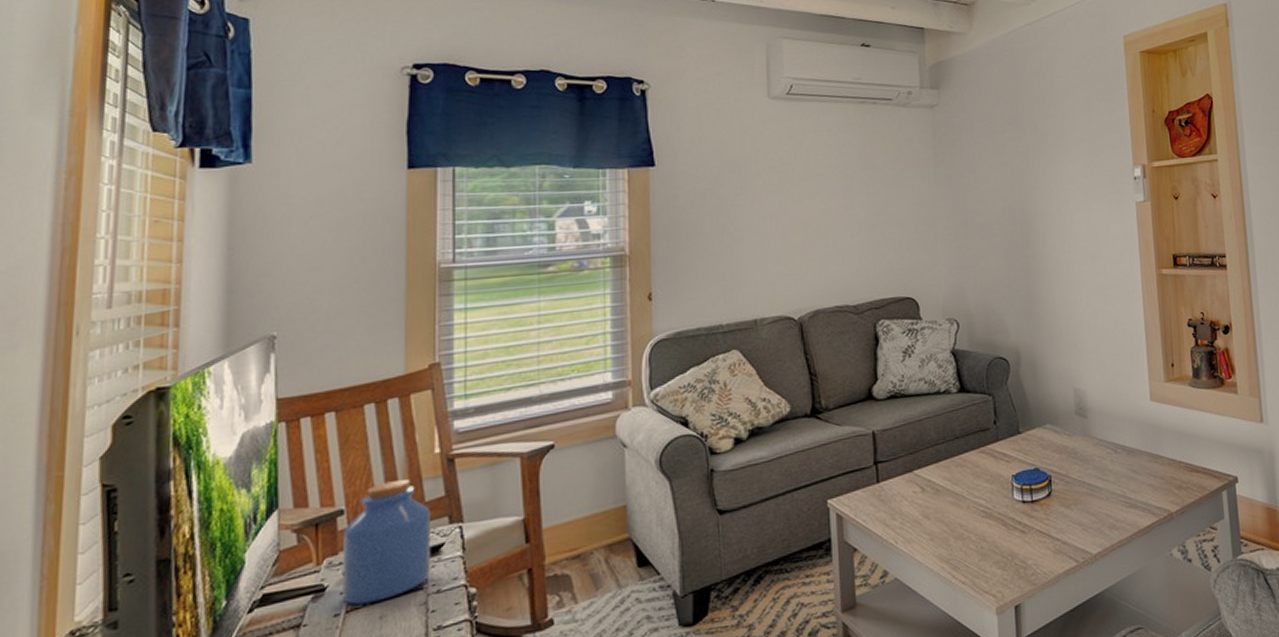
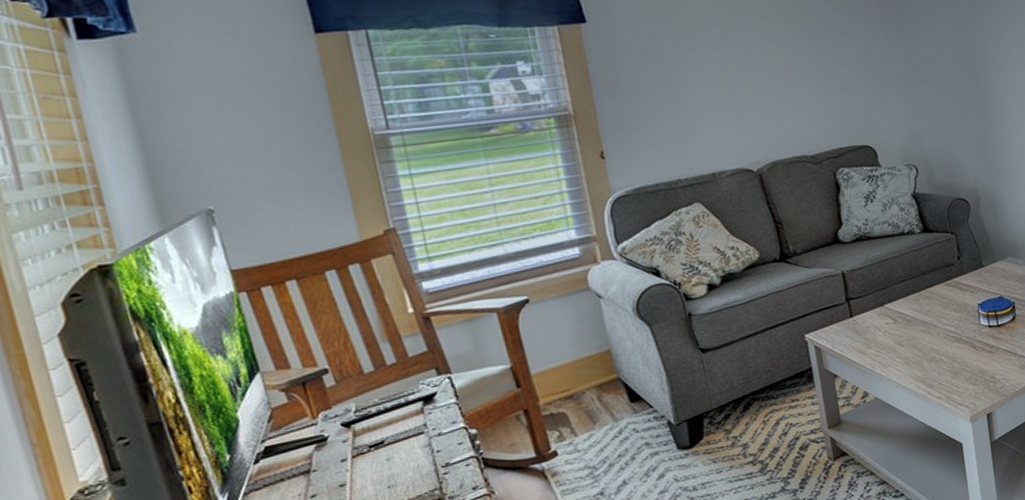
jar: present [342,479,431,605] -> none [332,338,429,451]

